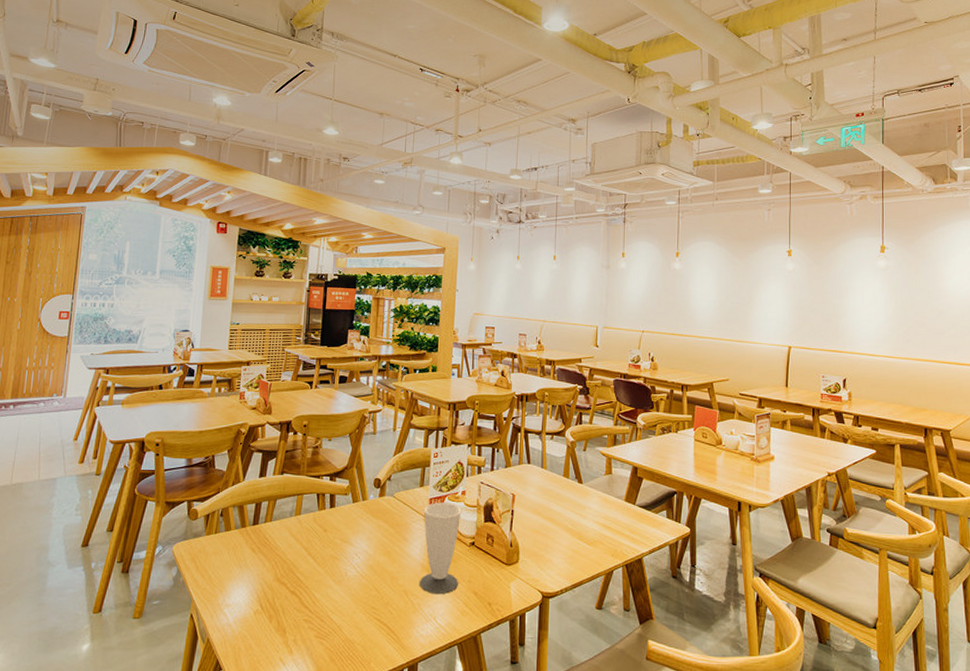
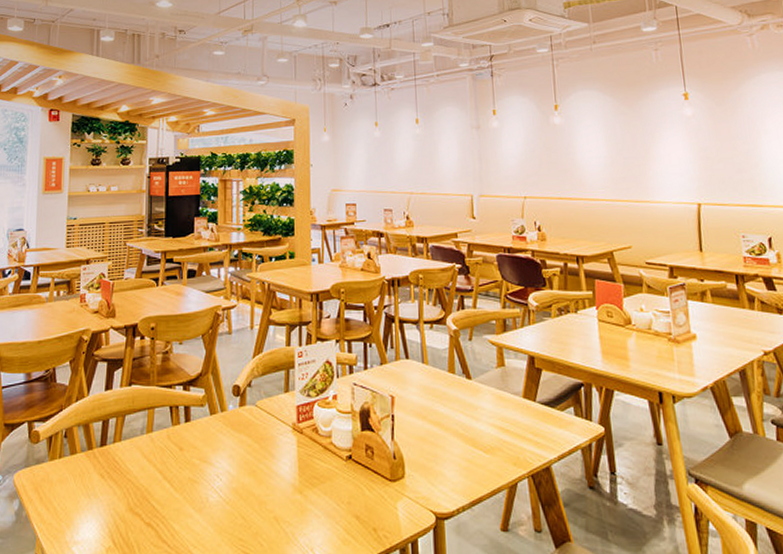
cup: present [420,502,462,594] -> none [290,410,336,519]

